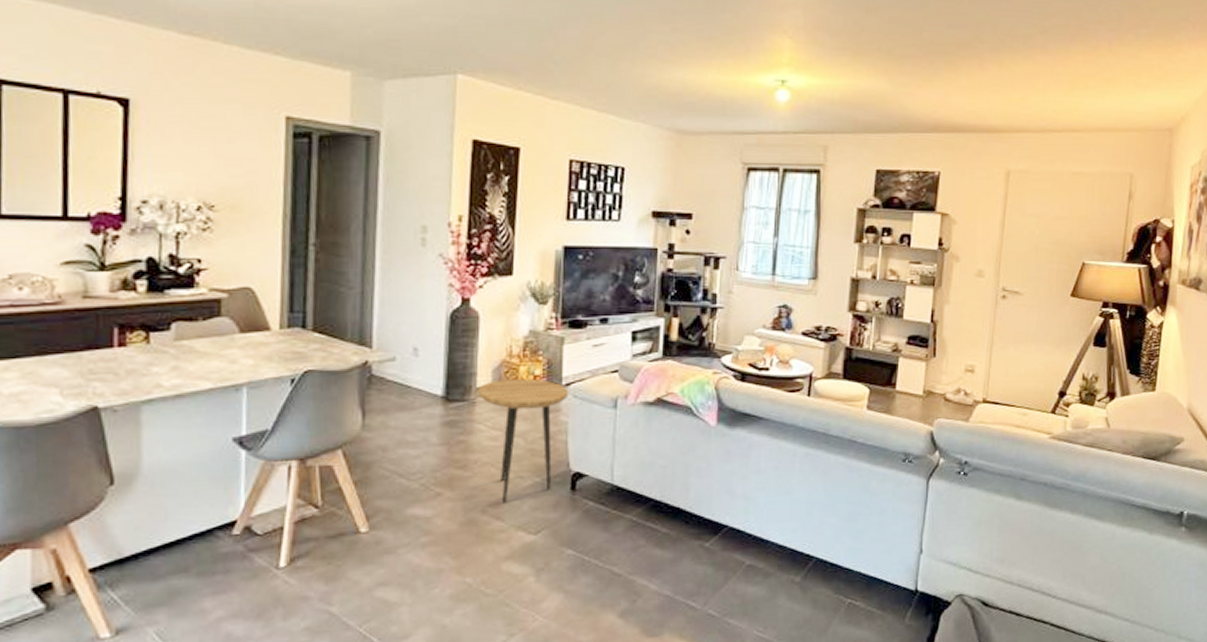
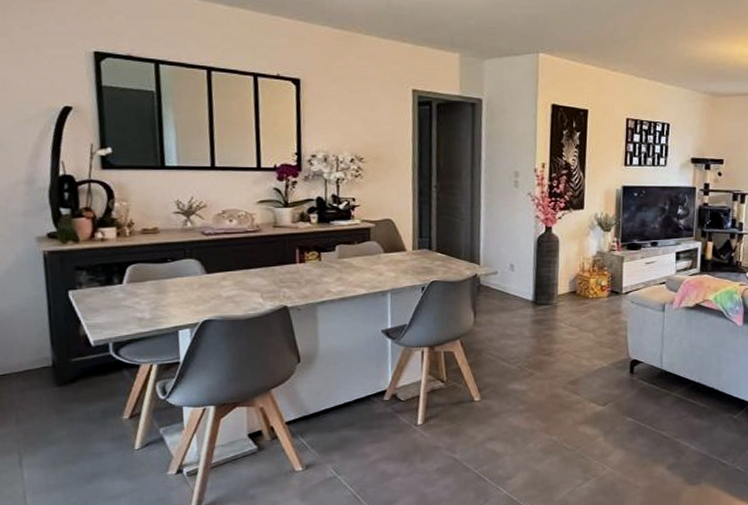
side table: present [478,378,569,503] -> none [559,288,628,382]

